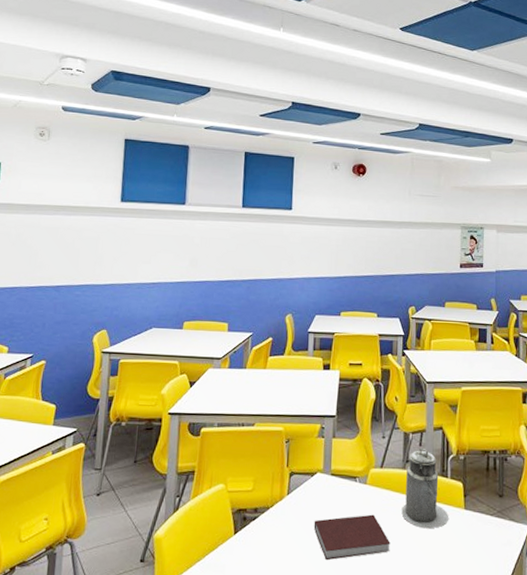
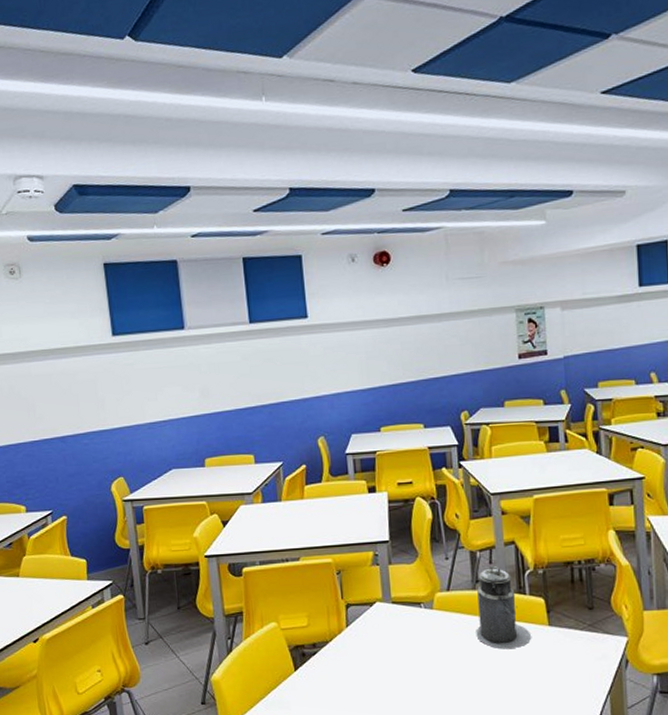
notebook: present [313,514,390,561] -> none [379,639,468,689]

